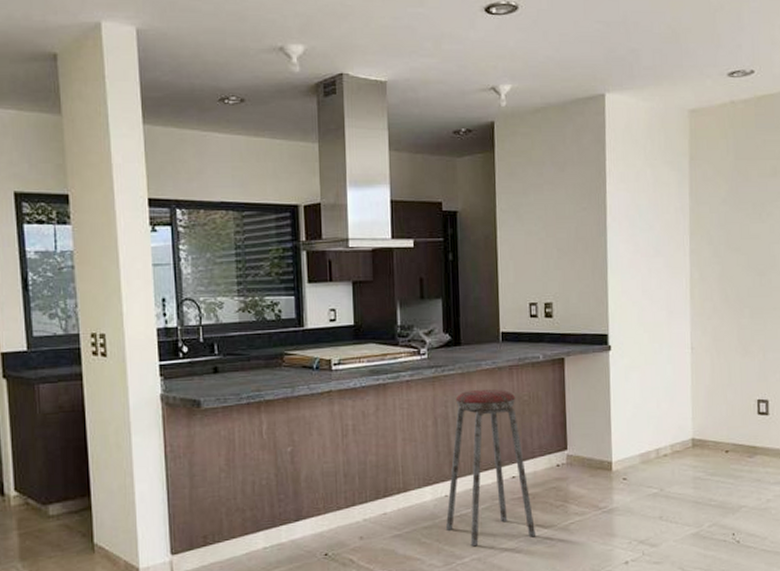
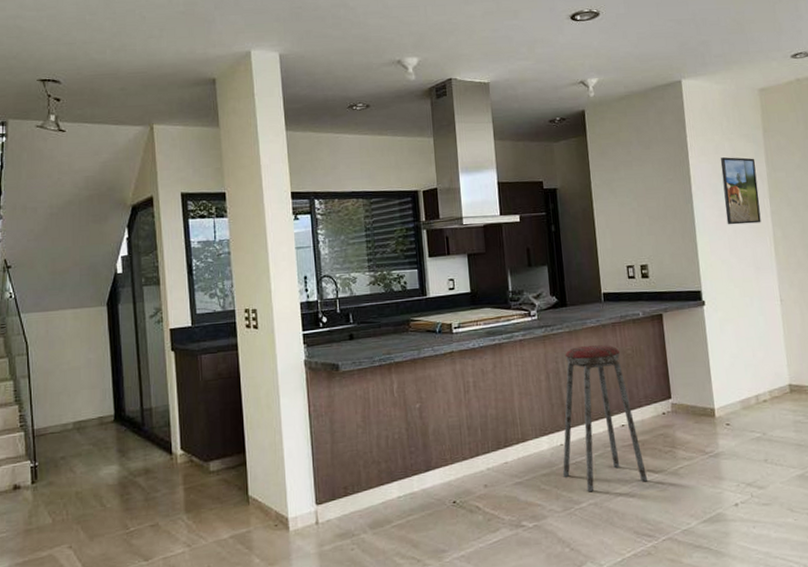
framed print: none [640,186,679,263] -> present [720,157,761,225]

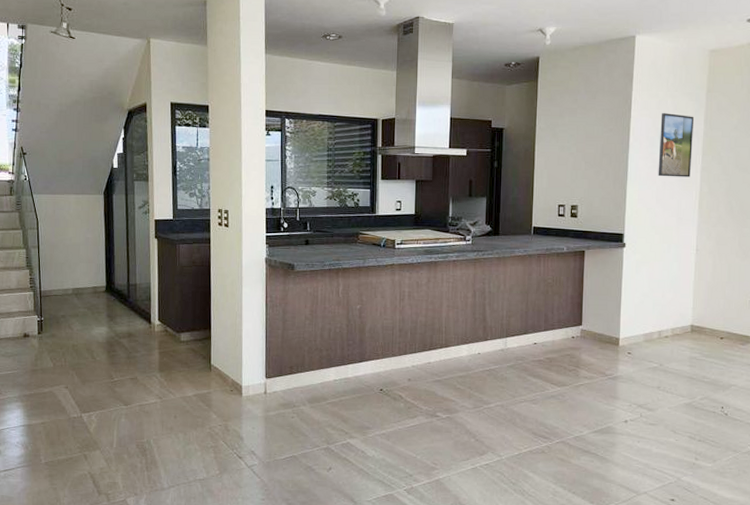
music stool: present [562,344,648,492] -> none [476,271,551,396]

